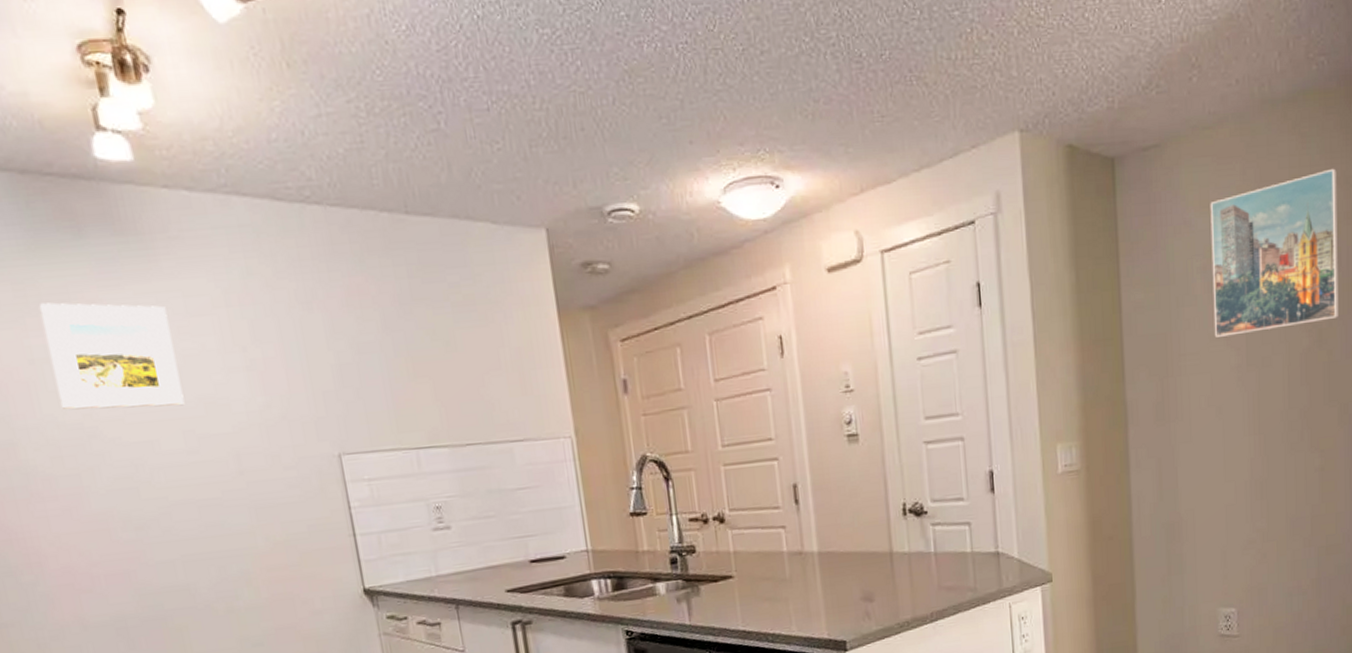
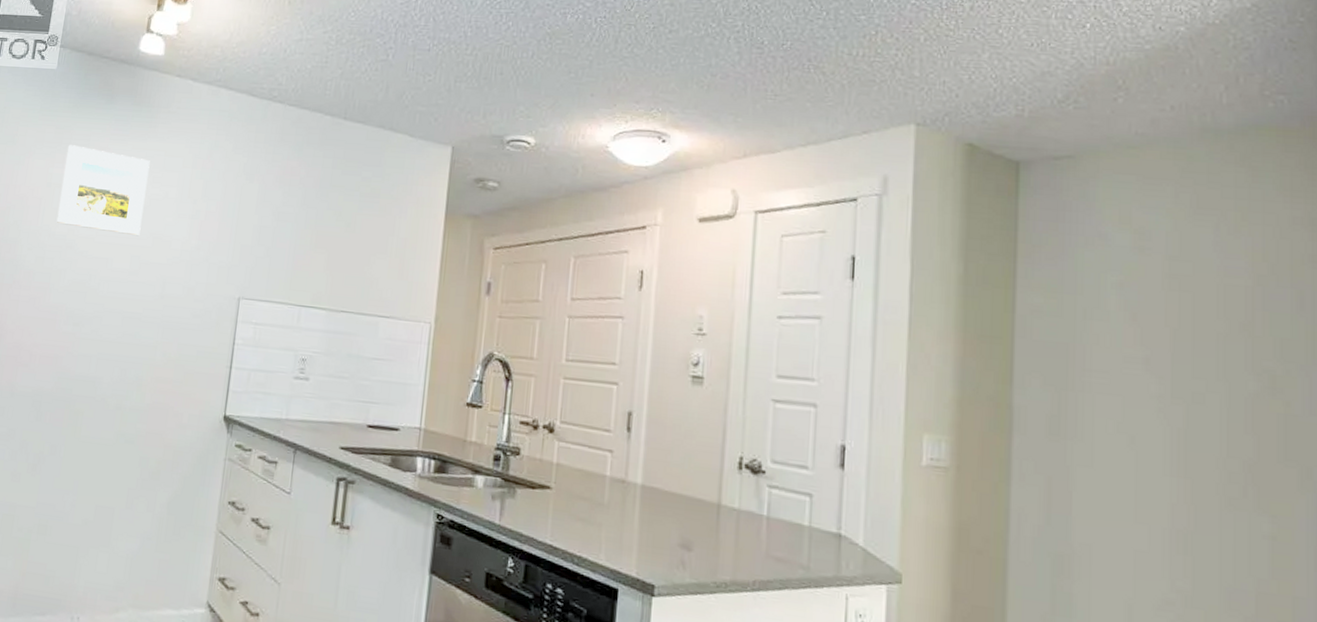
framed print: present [1210,168,1340,337] -> none [1130,207,1302,368]

